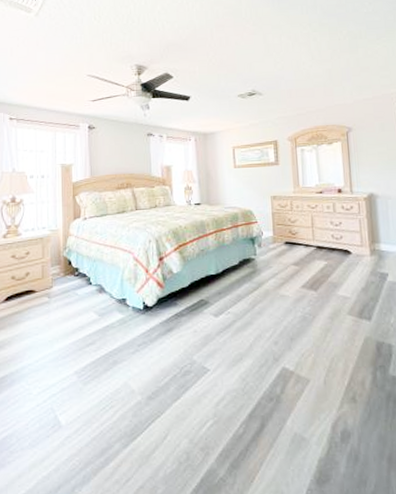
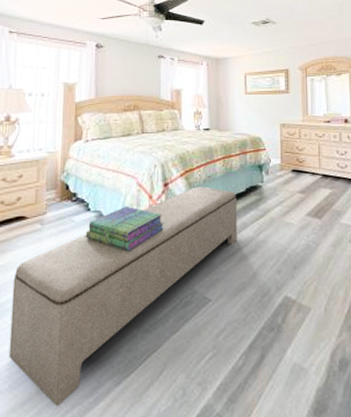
bench: none [27,260,232,464] -> present [8,186,237,406]
stack of books: none [88,280,161,323] -> present [85,206,164,252]

